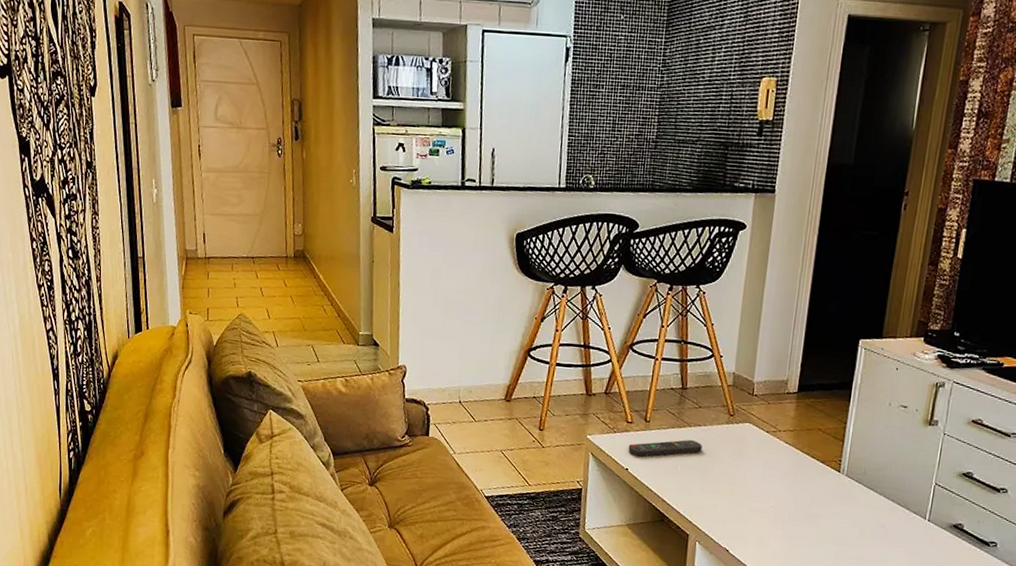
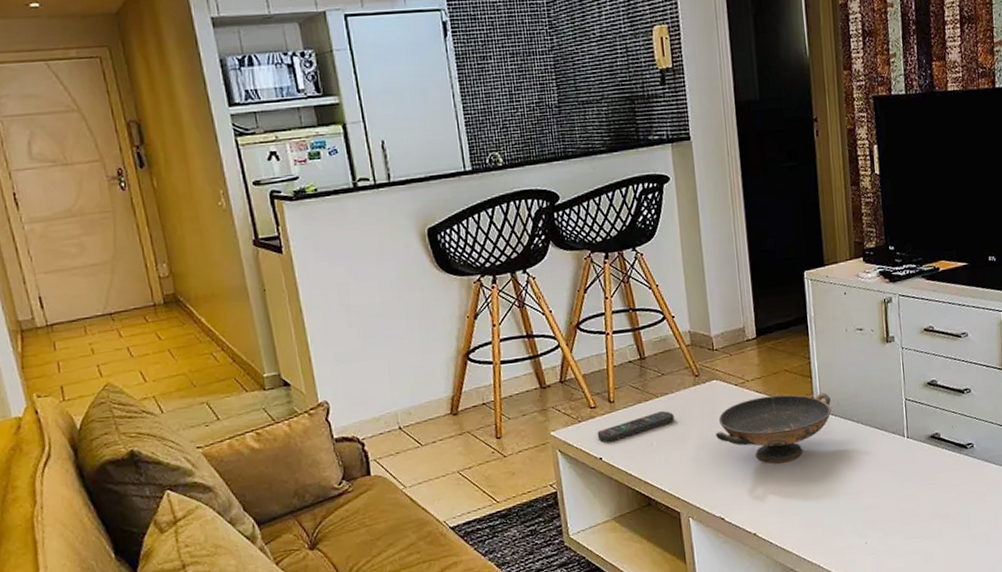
decorative bowl: none [738,448,858,515] -> present [716,392,831,464]

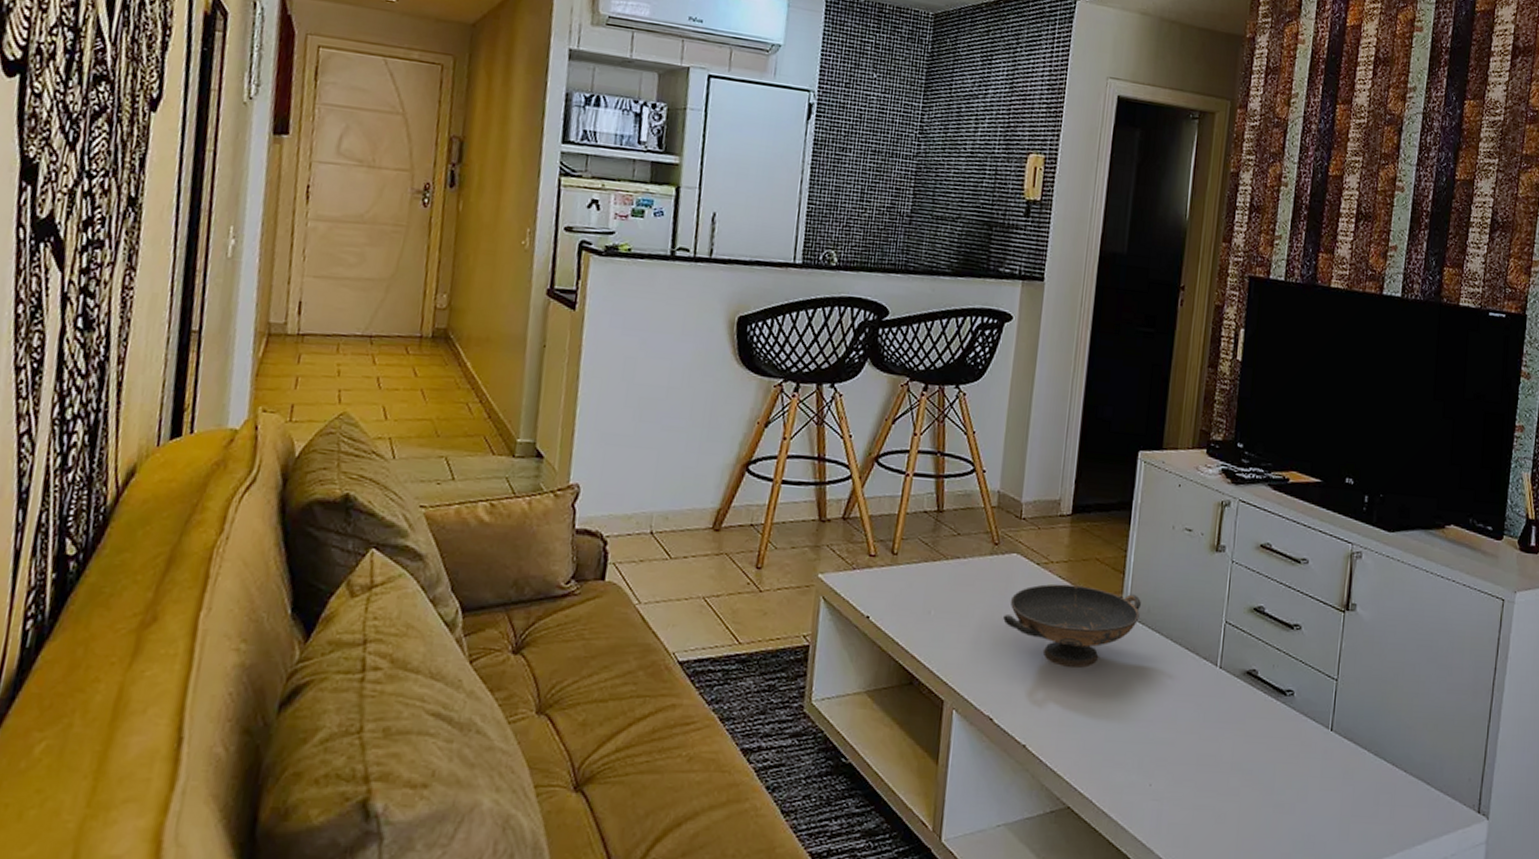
remote control: present [597,410,674,443] -> none [869,575,961,601]

